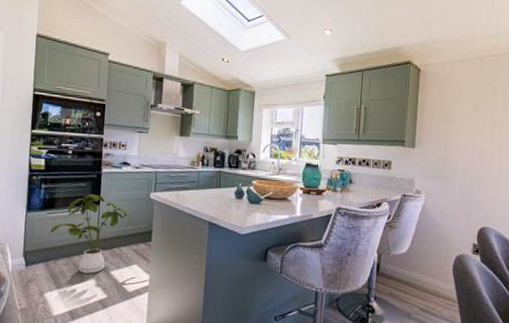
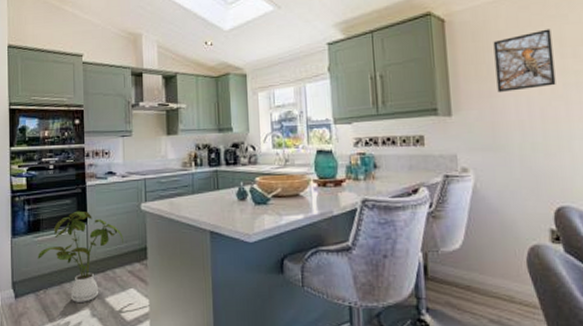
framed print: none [452,88,498,134] -> present [493,29,556,92]

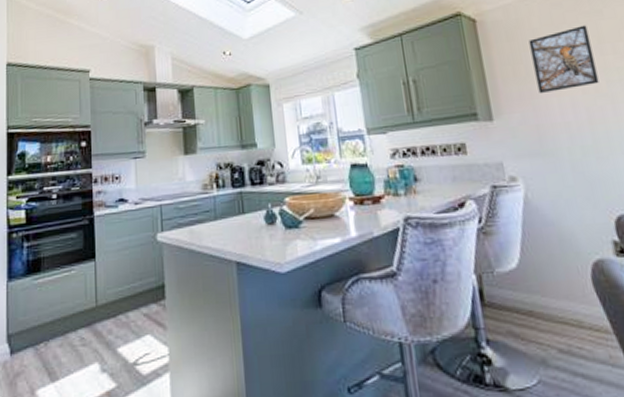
house plant: present [37,211,123,302] -> none [38,245,137,356]

